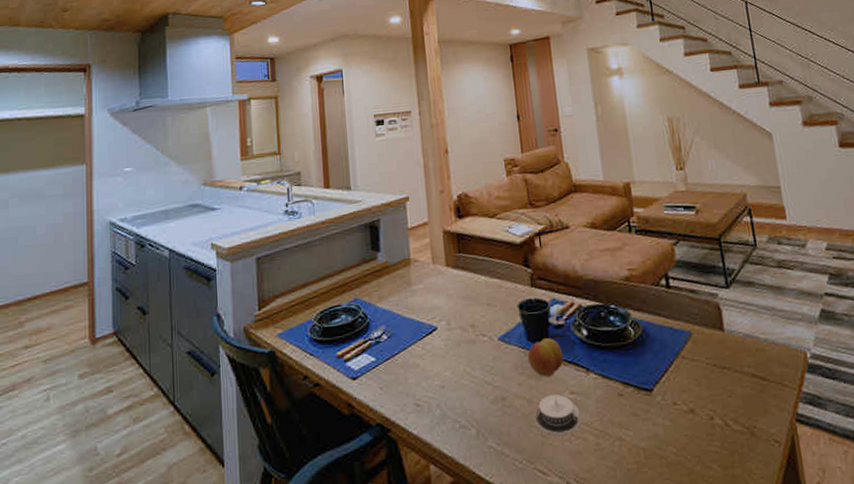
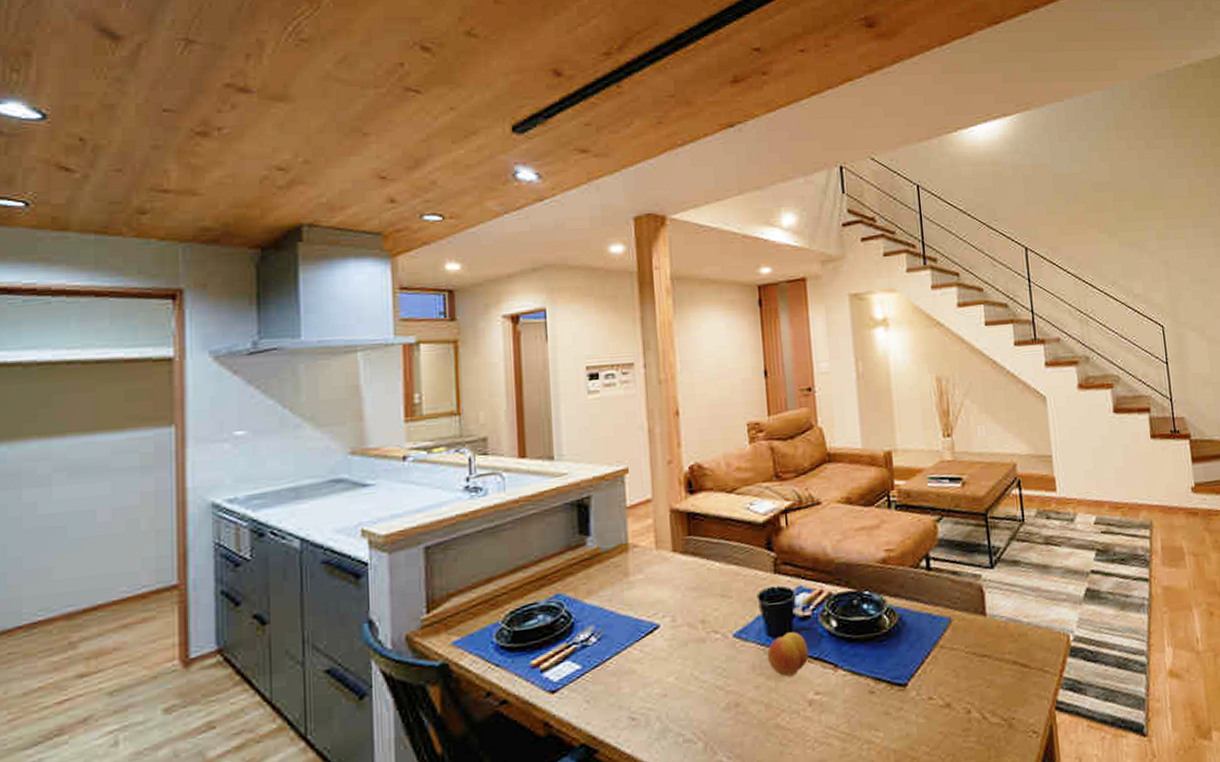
architectural model: present [533,394,581,436] -> none [772,696,826,743]

